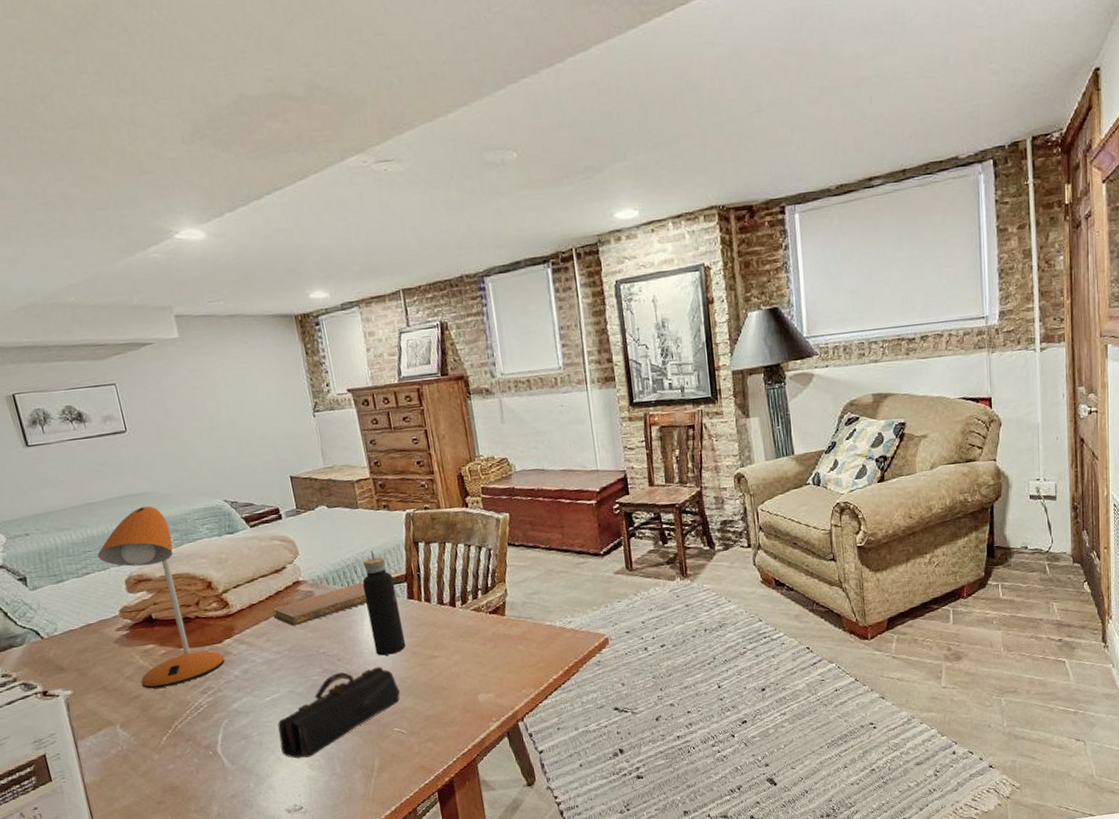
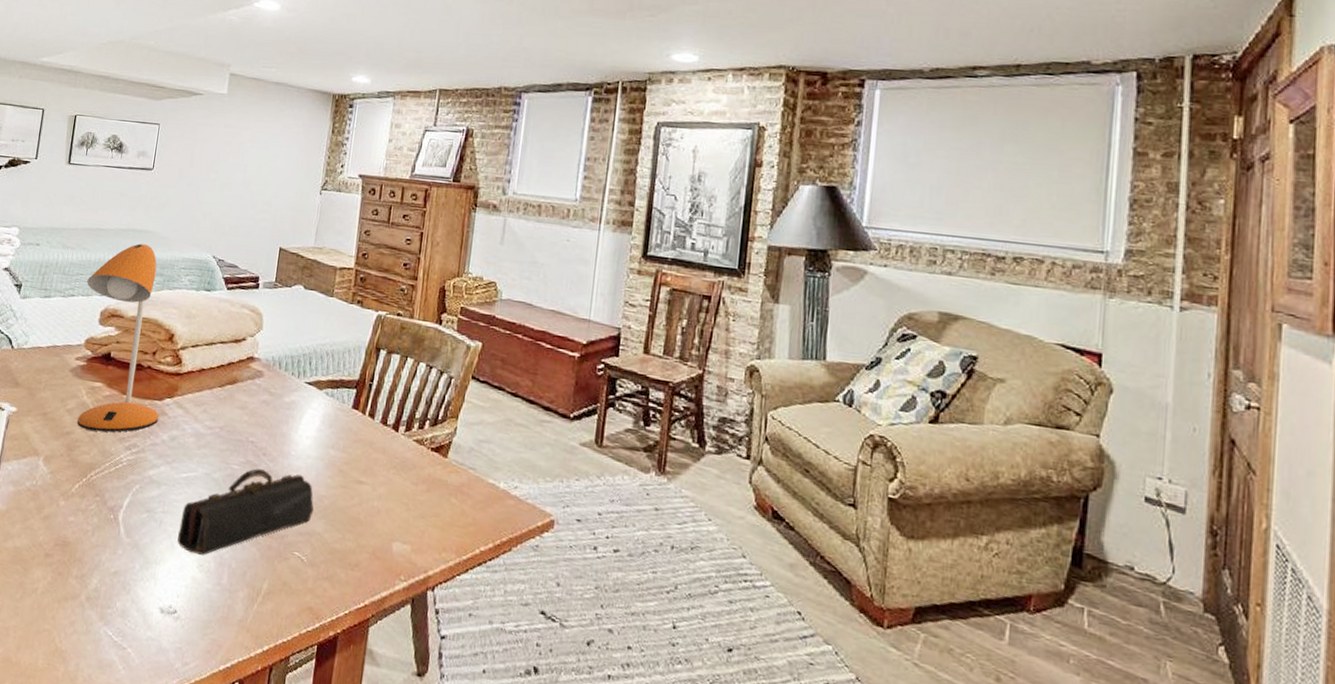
notebook: present [273,582,368,626] -> none [218,375,314,405]
water bottle: present [362,551,406,656] -> none [303,345,345,466]

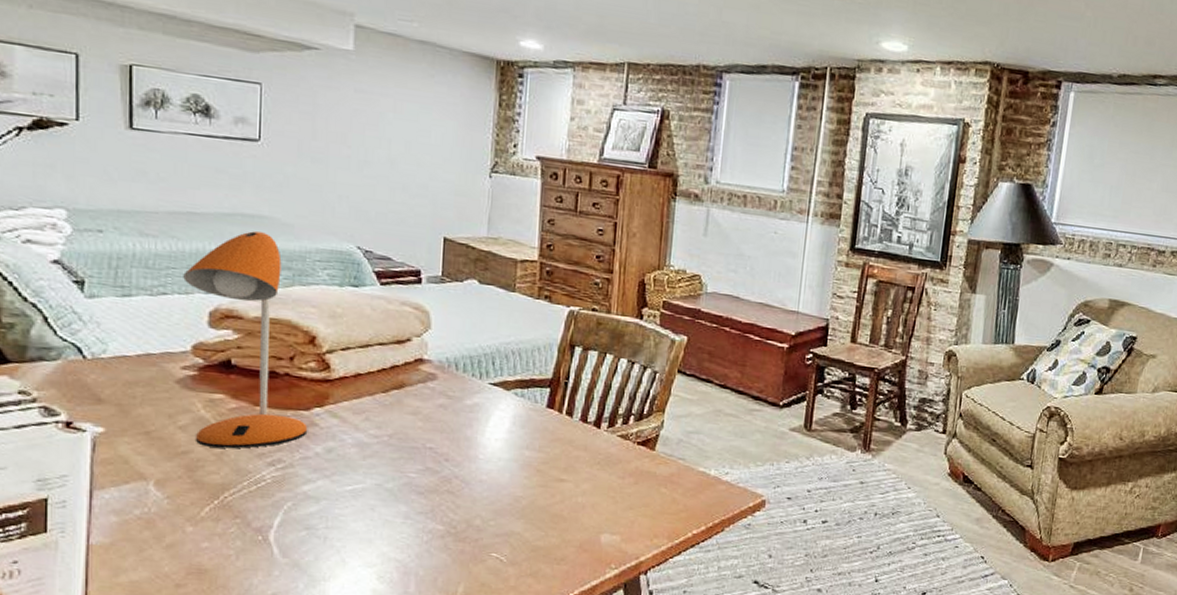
pencil case: present [177,468,314,556] -> none [349,475,511,567]

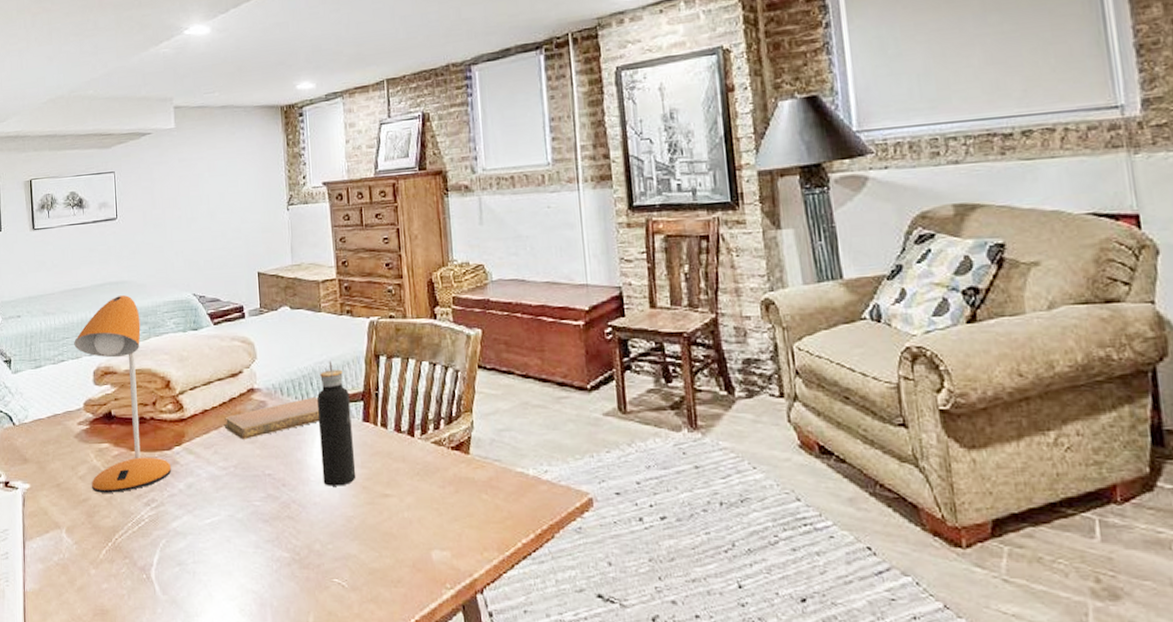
notebook: none [381,376,499,410] -> present [224,396,320,440]
water bottle: none [493,343,536,467] -> present [316,361,356,486]

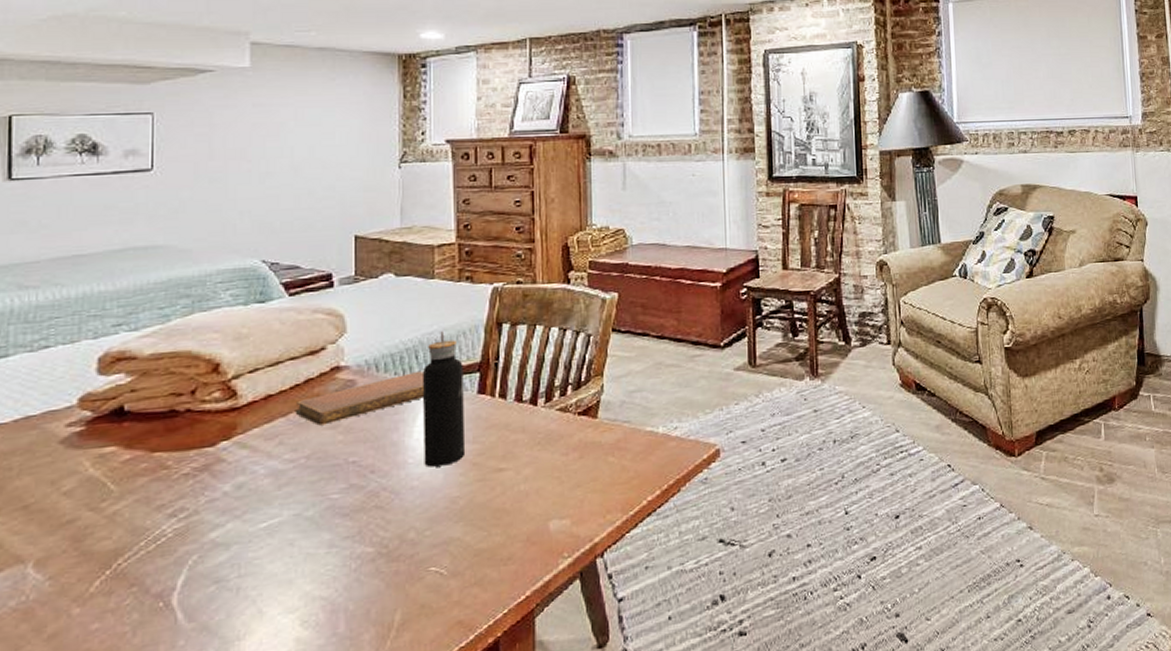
desk lamp: present [74,295,172,493] -> none [68,263,214,510]

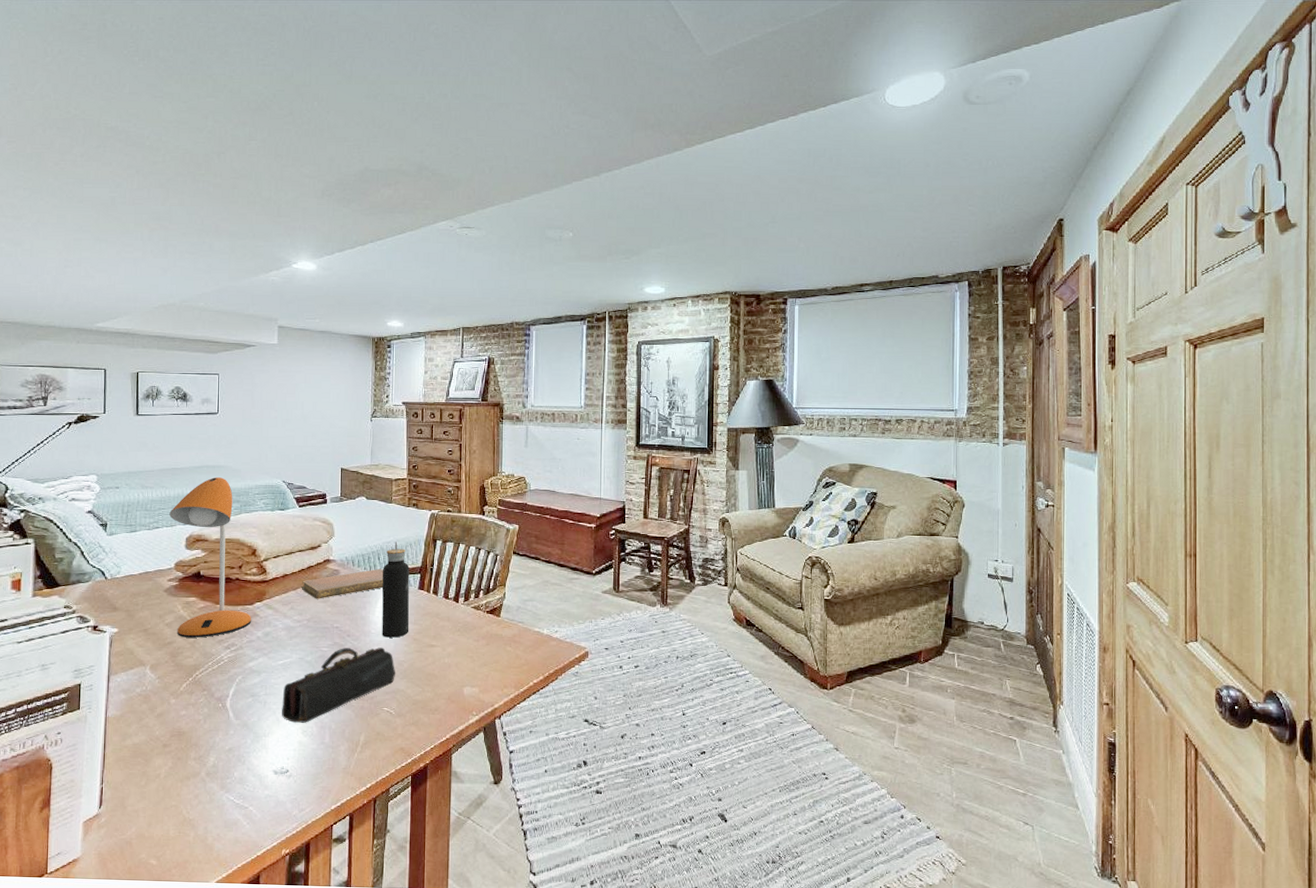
desk lamp: none [68,263,214,510] -> present [169,477,252,638]
pencil case: none [267,482,448,612] -> present [282,647,396,723]

